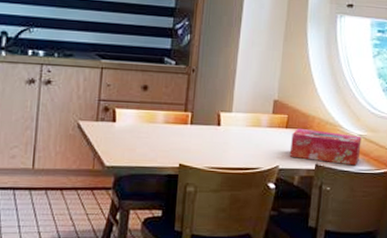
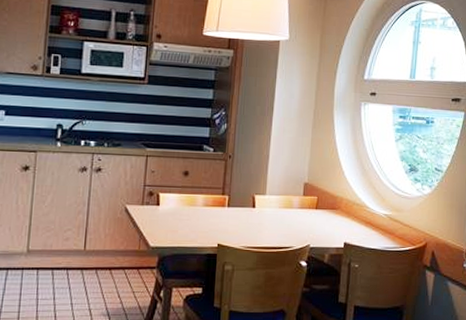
tissue box: present [289,129,362,166] -> none [319,209,387,244]

